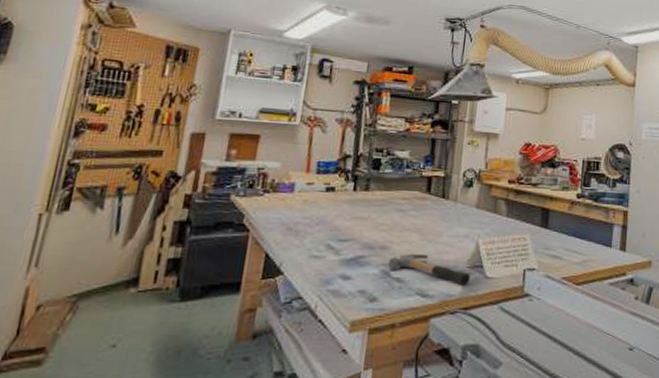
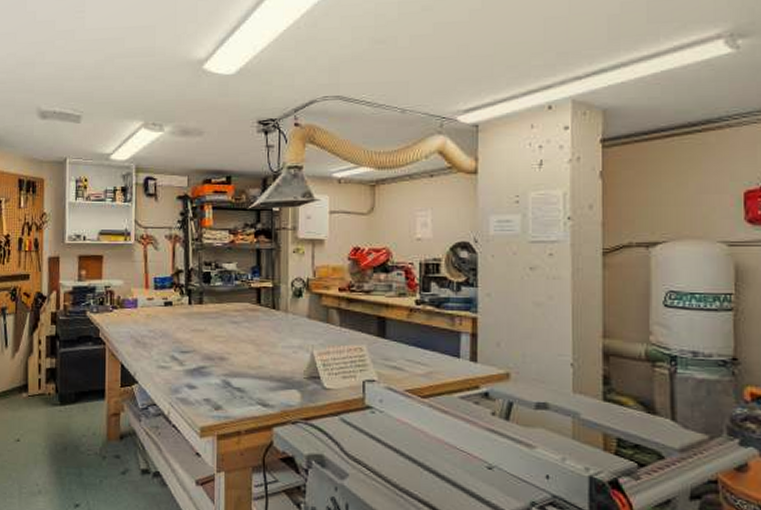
claw hammer: present [388,253,470,285] -> none [228,364,308,396]

